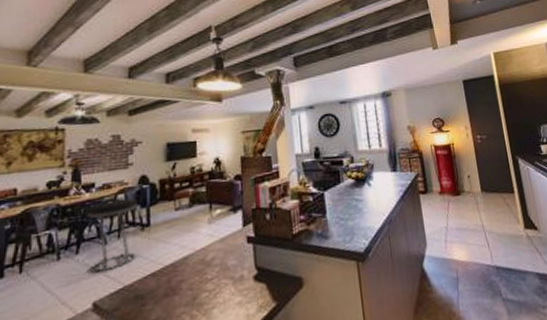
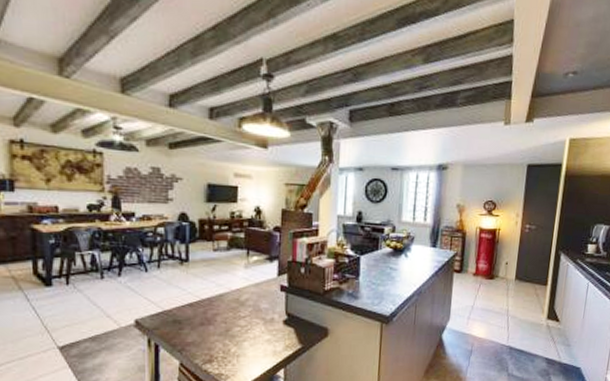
stool: present [88,198,139,273] -> none [129,232,178,296]

